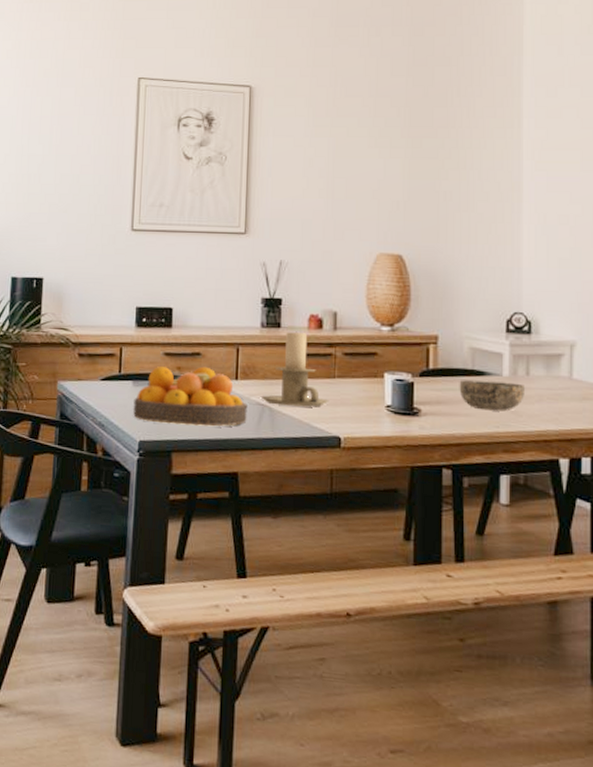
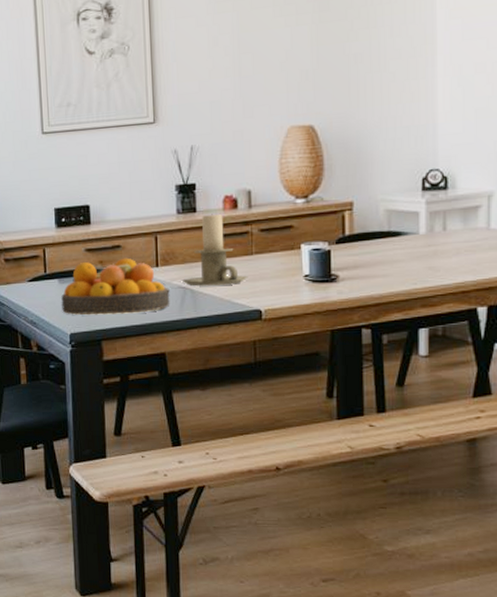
bowl: present [459,380,526,412] -> none [376,239,443,270]

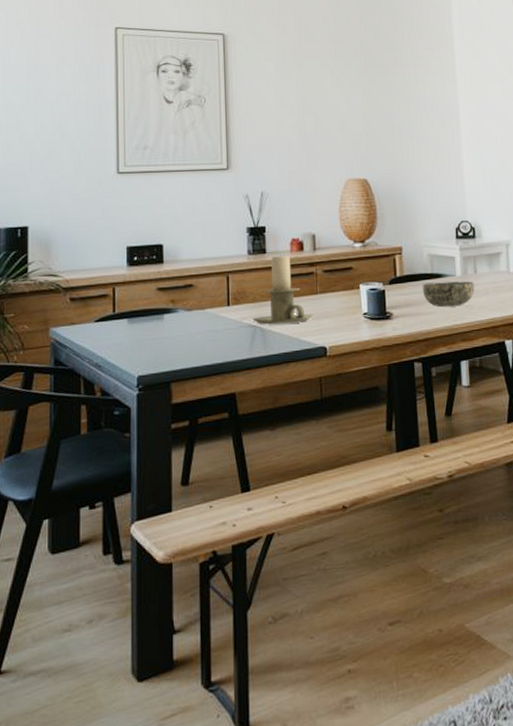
fruit bowl: present [61,257,170,315] -> none [130,297,241,356]
bowl: none [376,239,443,270] -> present [422,281,475,308]

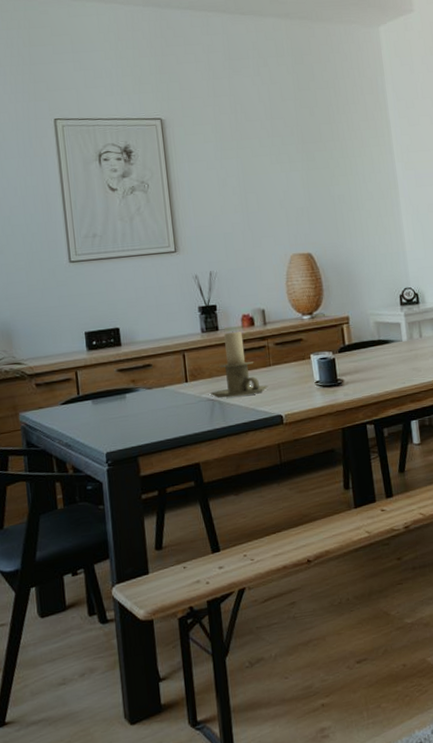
bowl: present [422,281,475,308] -> none [370,345,421,372]

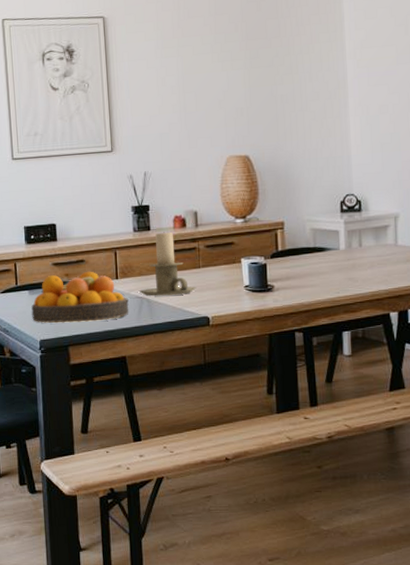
fruit bowl: none [95,375,201,434] -> present [31,271,129,323]

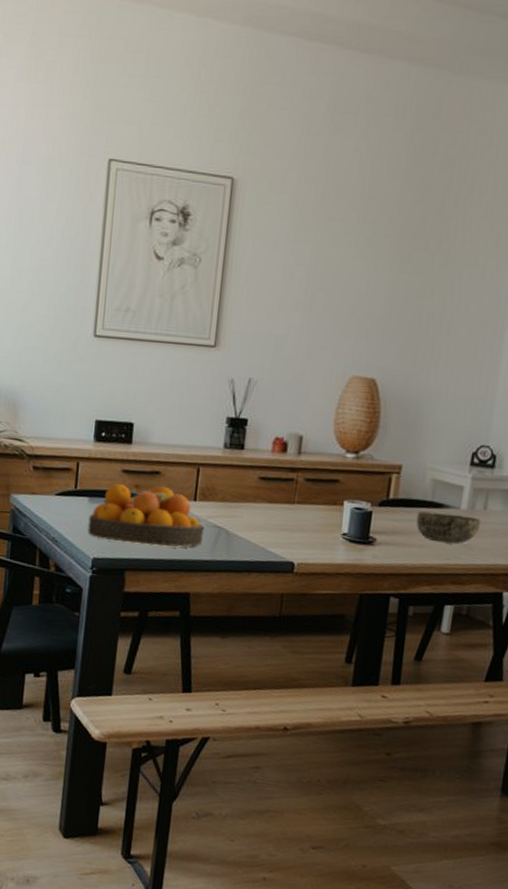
candle holder: present [138,232,197,296] -> none [217,454,287,532]
bowl: none [304,254,360,280] -> present [416,511,482,544]

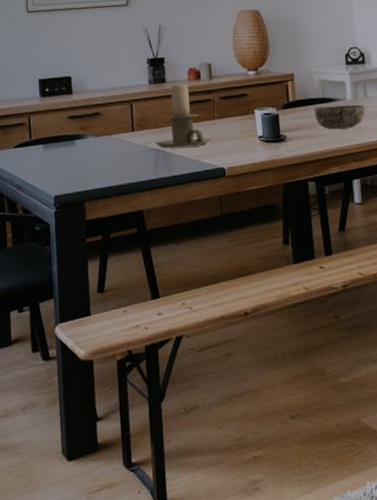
fruit bowl: present [88,483,205,547] -> none [46,123,146,178]
candle holder: none [217,454,287,532] -> present [154,84,212,149]

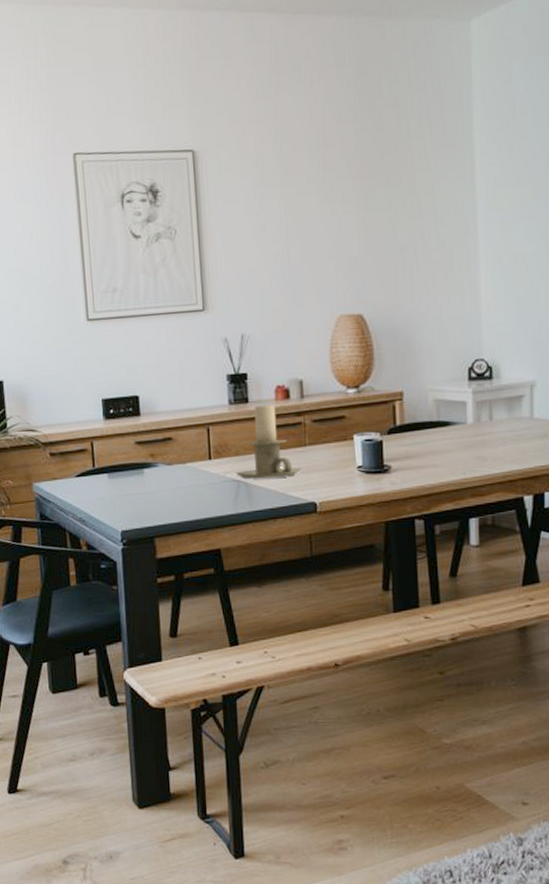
bowl: present [314,104,365,130] -> none [426,429,490,460]

